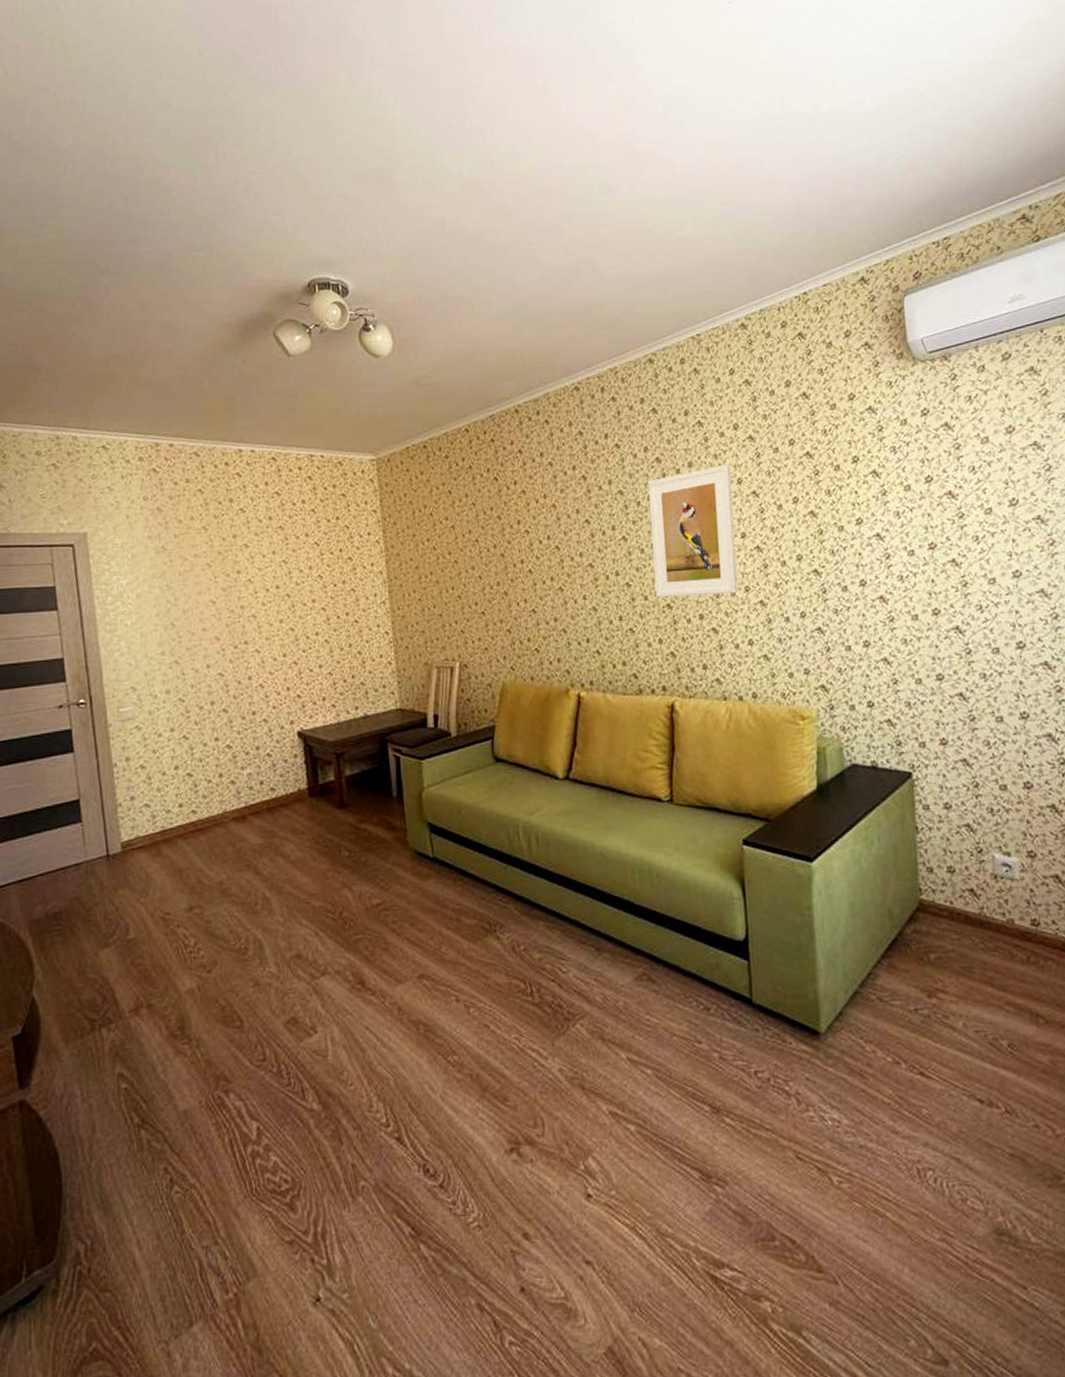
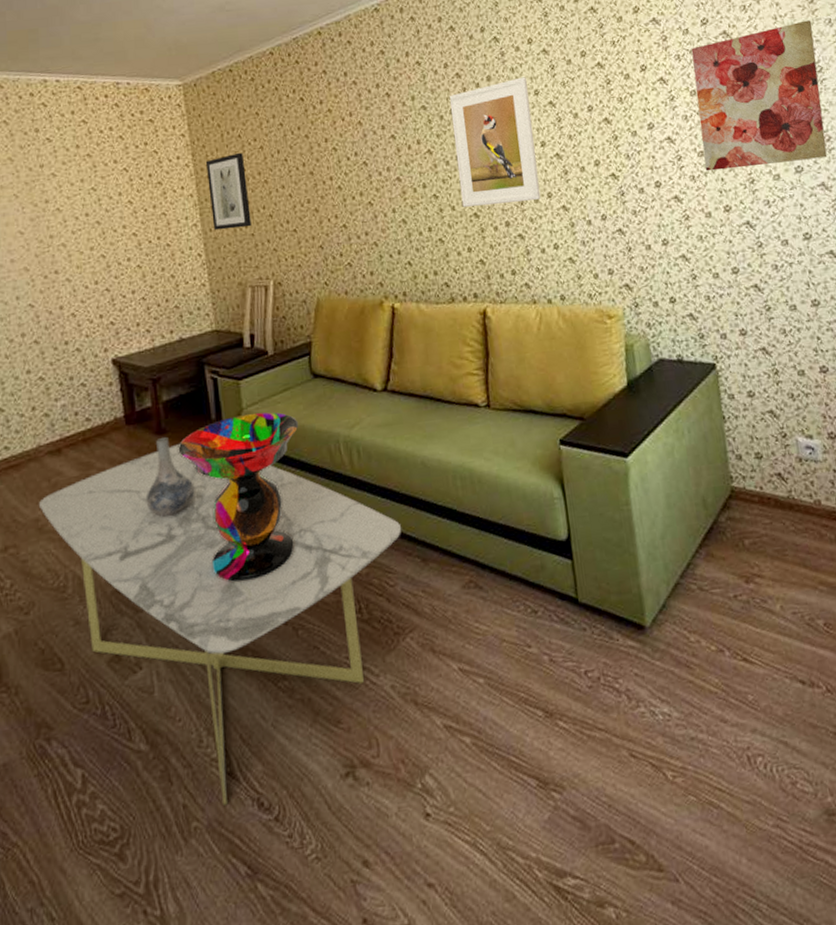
coffee table: none [224,818,577,1168] -> present [39,443,402,805]
decorative vase: none [326,810,374,889] -> present [146,436,195,517]
decorative bowl: none [359,793,479,958] -> present [178,412,299,583]
wall art: none [396,531,440,609] -> present [205,152,252,231]
wall art: none [908,414,1050,572] -> present [691,20,828,171]

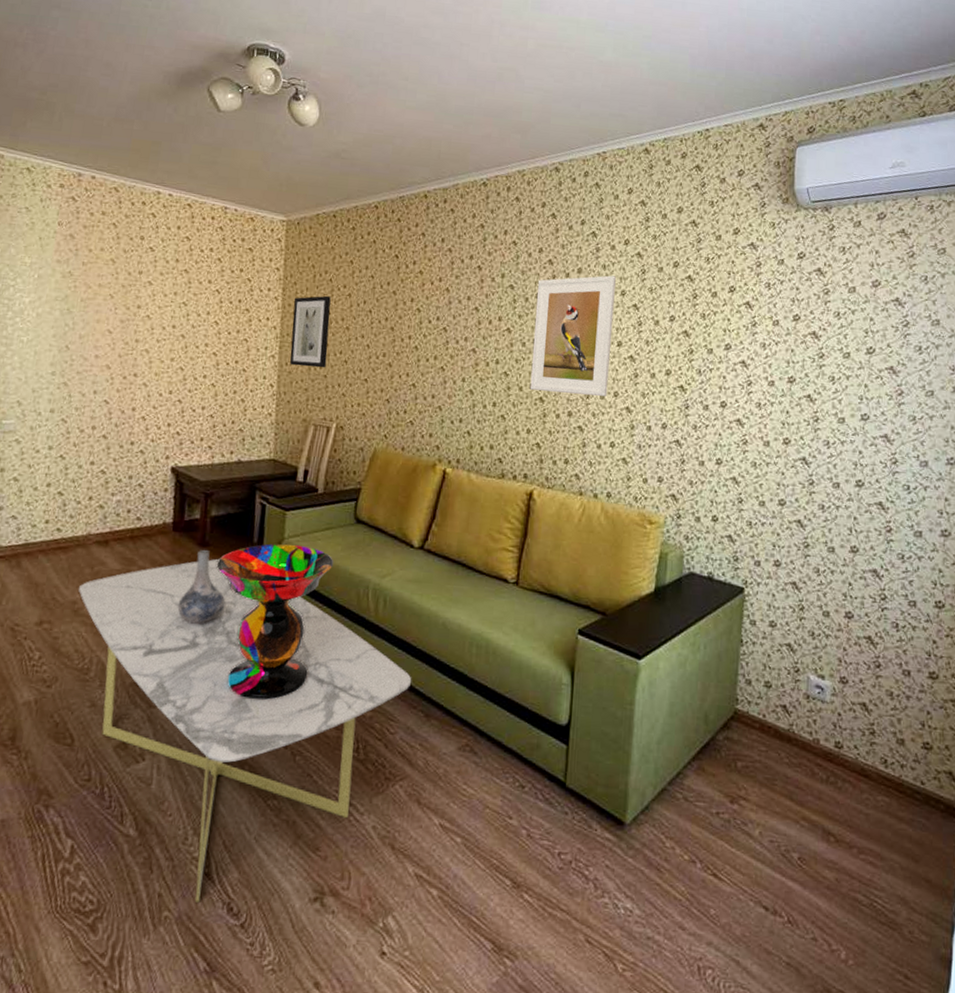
wall art: present [691,20,828,171] -> none [772,273,907,411]

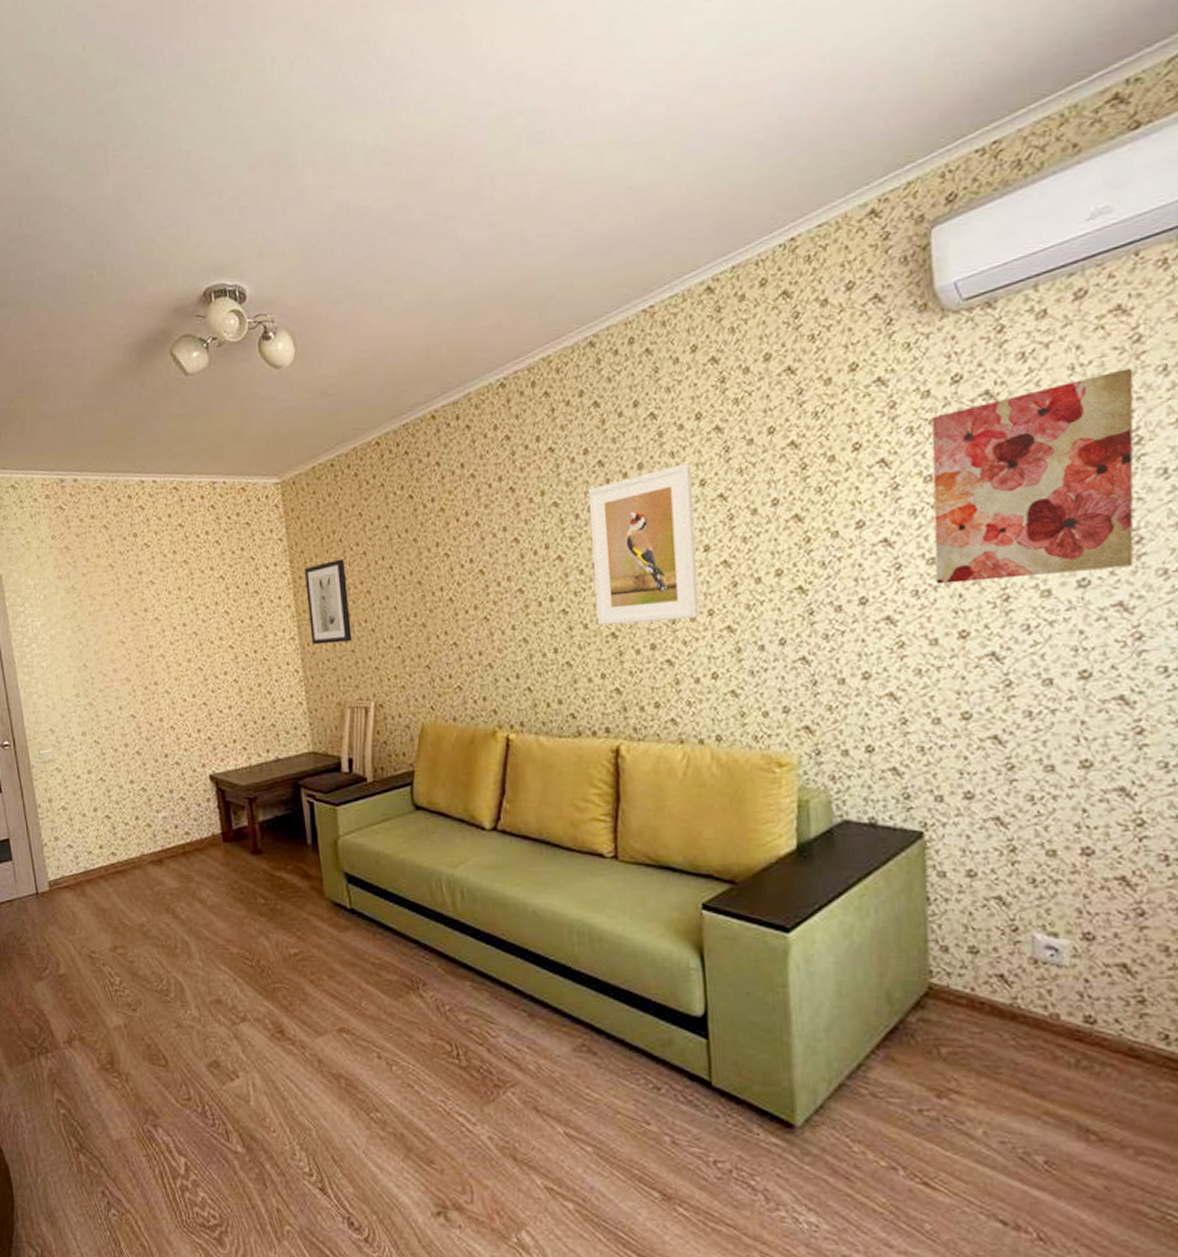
coffee table: present [79,558,412,902] -> none [144,865,508,1217]
decorative vase: present [177,549,226,624] -> none [242,857,290,936]
decorative bowl: present [216,544,334,701] -> none [273,841,398,1010]
wall art: none [772,273,907,411] -> present [931,368,1134,585]

